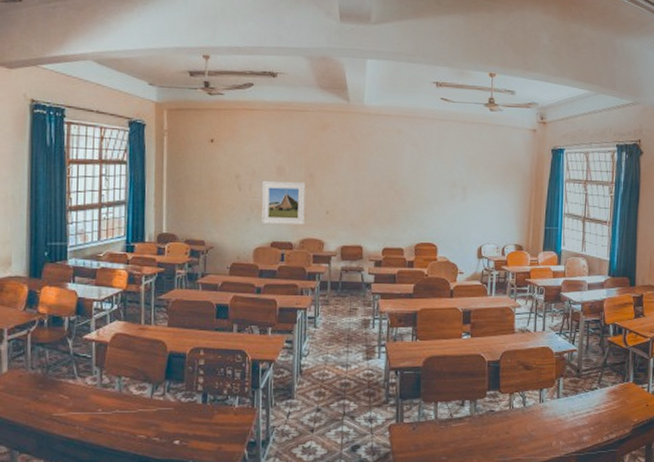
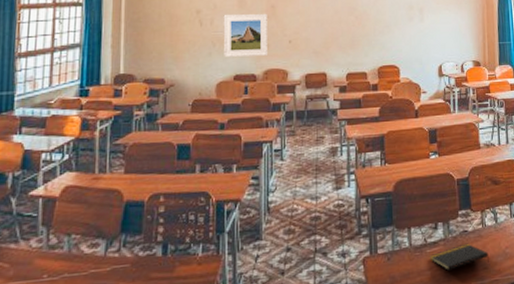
notepad: none [455,422,514,445] -> present [430,243,489,271]

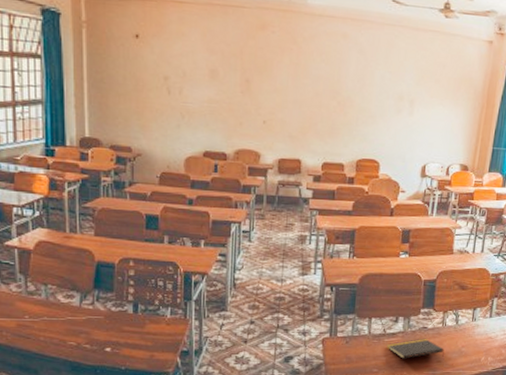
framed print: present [223,14,267,57] -> none [193,85,241,134]

